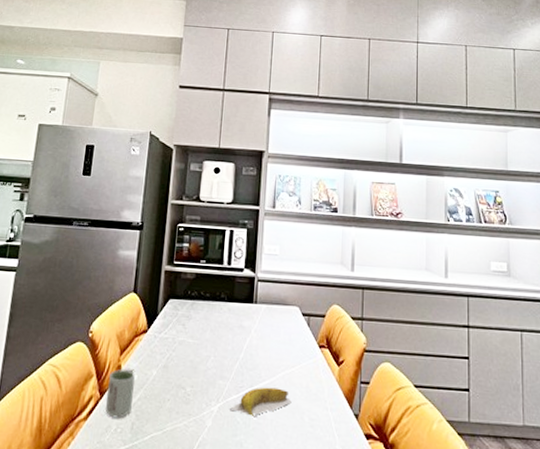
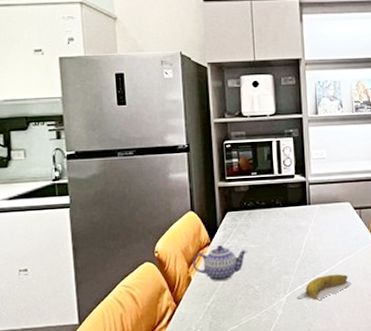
cup: present [105,369,135,419] -> none [180,279,207,321]
teapot: none [125,333,185,377] -> present [193,244,248,282]

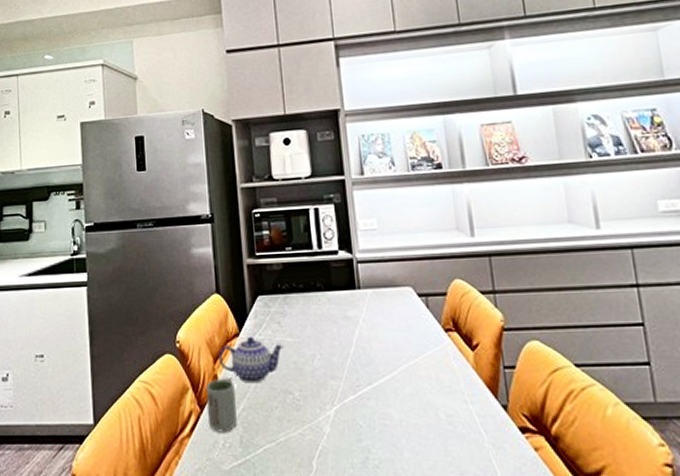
cup: none [180,279,207,321] -> present [205,379,237,432]
banana: present [297,274,352,301] -> none [349,383,421,419]

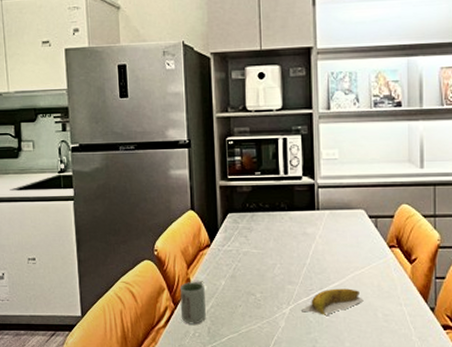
teapot: present [219,336,285,384] -> none [192,247,250,286]
banana: none [349,383,421,419] -> present [302,288,364,317]

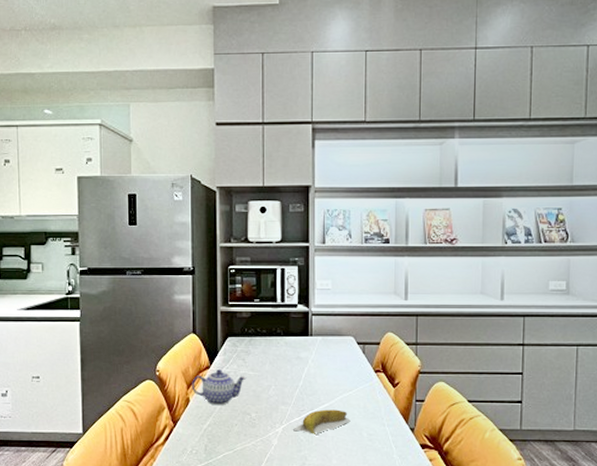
cup: present [179,282,206,325] -> none [179,402,203,442]
teapot: none [192,247,250,286] -> present [192,368,247,406]

